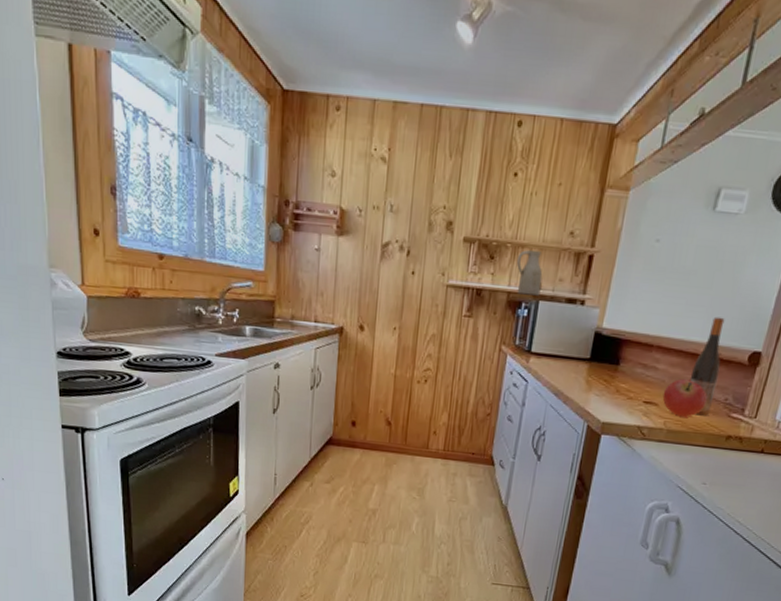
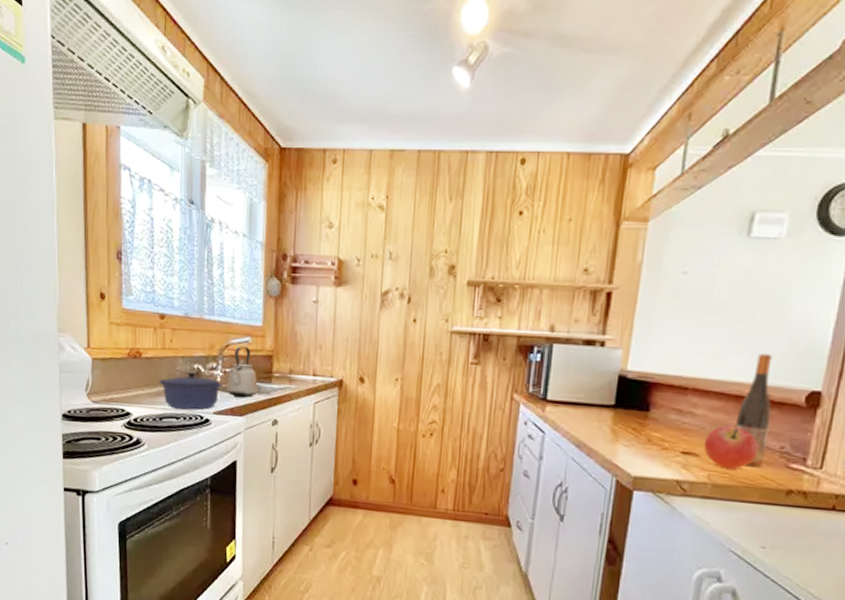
cooking pot: none [159,313,224,352] -> present [159,371,222,411]
kettle: none [228,290,260,341] -> present [226,346,258,397]
ceramic pitcher: present [516,249,543,296] -> none [525,290,556,339]

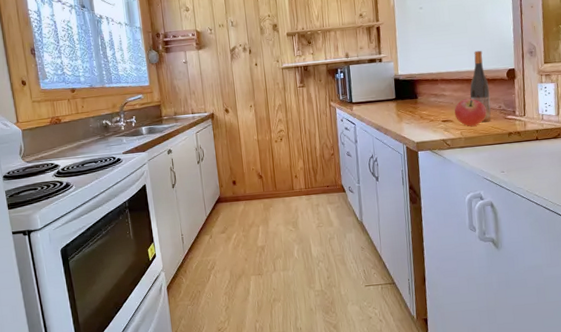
cooking pot: present [159,371,222,411] -> none [77,126,127,156]
kettle: present [226,346,258,397] -> none [129,102,154,139]

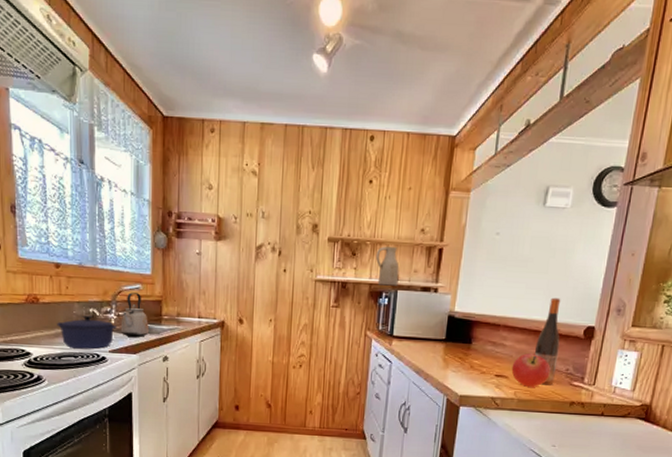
cooking pot: none [77,126,127,156] -> present [57,314,117,350]
kettle: none [129,102,154,139] -> present [120,292,150,337]
ceramic pitcher: none [327,31,349,64] -> present [375,246,400,286]

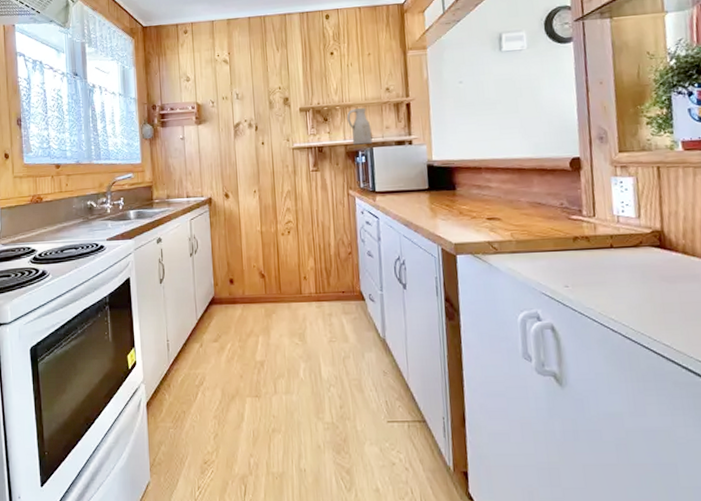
cooking pot: present [57,314,117,350] -> none [59,207,112,241]
kettle: present [120,292,150,337] -> none [116,181,143,223]
fruit: present [511,353,551,387] -> none [502,192,545,227]
wine bottle: present [534,297,561,385] -> none [522,134,551,223]

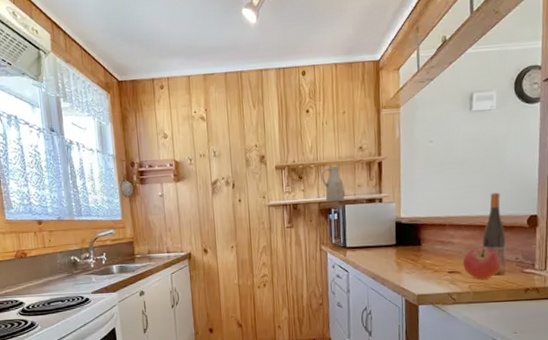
fruit: none [502,192,545,227] -> present [463,247,501,279]
wine bottle: none [522,134,551,223] -> present [482,192,506,276]

